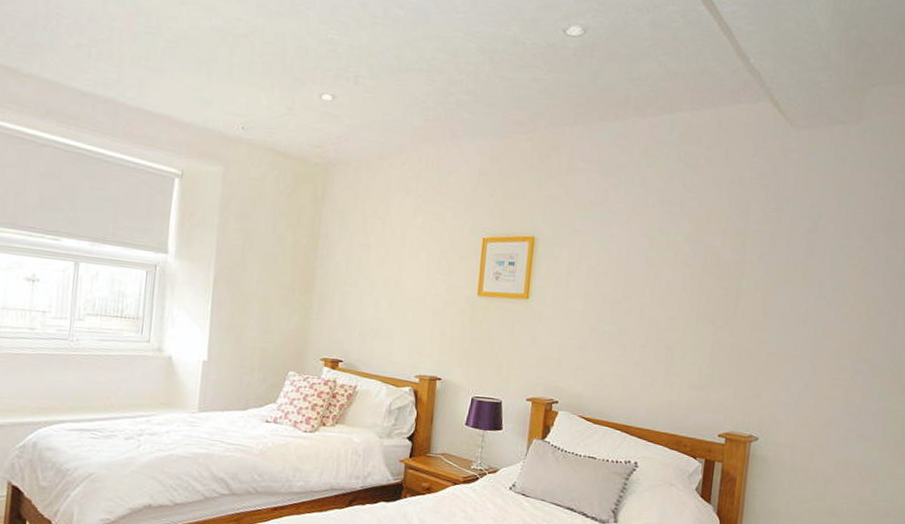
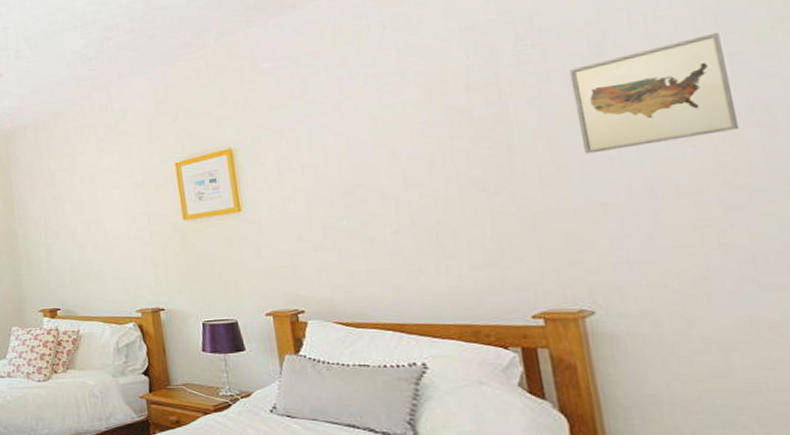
wall art: none [785,235,886,315] -> present [568,32,740,154]

